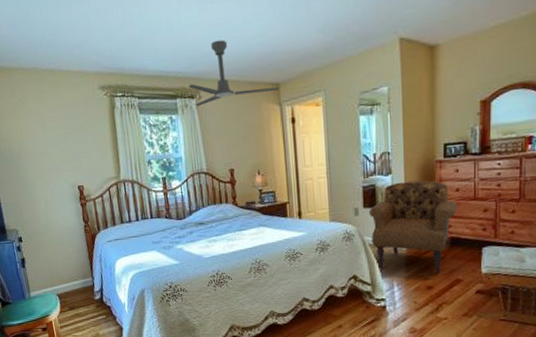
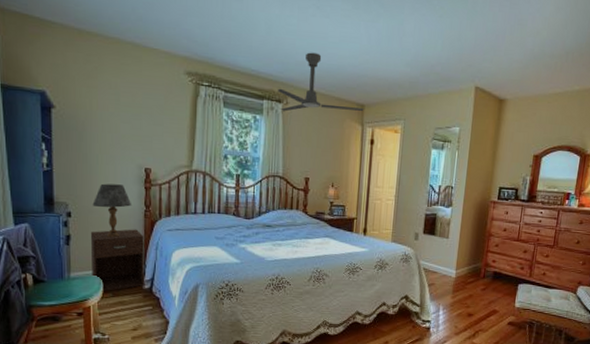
table lamp: none [38,205,73,256] -> present [92,183,132,238]
nightstand: none [40,245,95,307] -> present [90,229,144,292]
armchair: present [369,180,457,274] -> none [426,215,503,303]

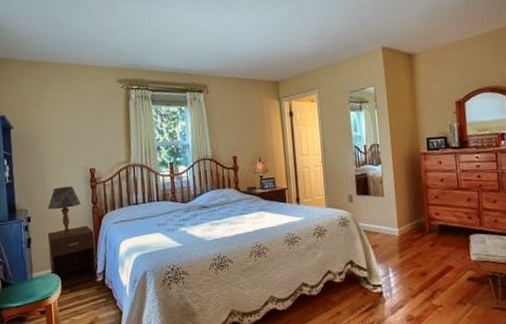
ceiling fan: present [277,52,364,112] -> none [198,44,279,100]

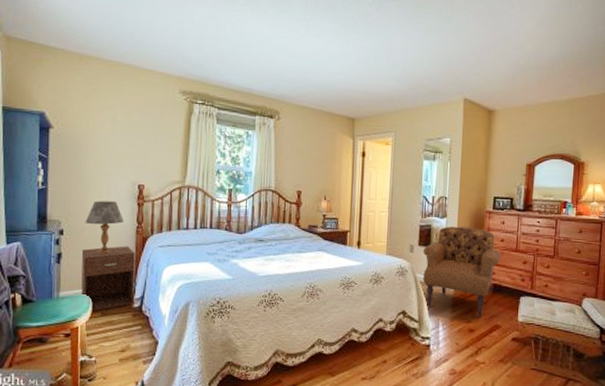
armchair: none [362,170,443,260] -> present [423,226,501,318]

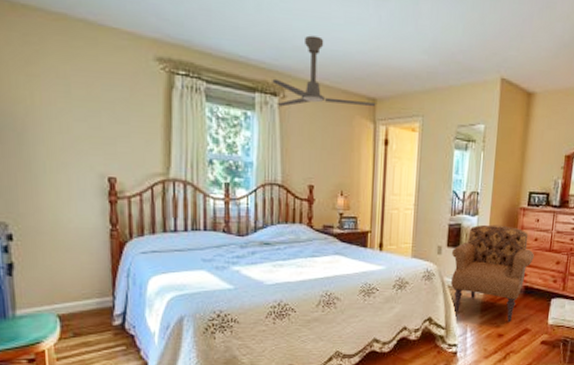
nightstand: present [81,246,135,311] -> none [39,253,114,332]
table lamp: present [85,200,125,255] -> none [40,197,94,265]
ceiling fan: none [269,70,355,127] -> present [272,35,376,107]

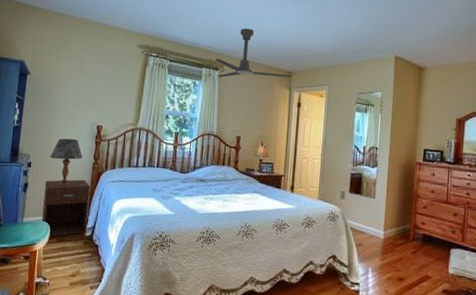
nightstand: none [39,253,114,332] -> present [42,179,91,237]
table lamp: none [40,197,94,265] -> present [50,138,83,187]
armchair: present [451,224,534,322] -> none [353,175,431,267]

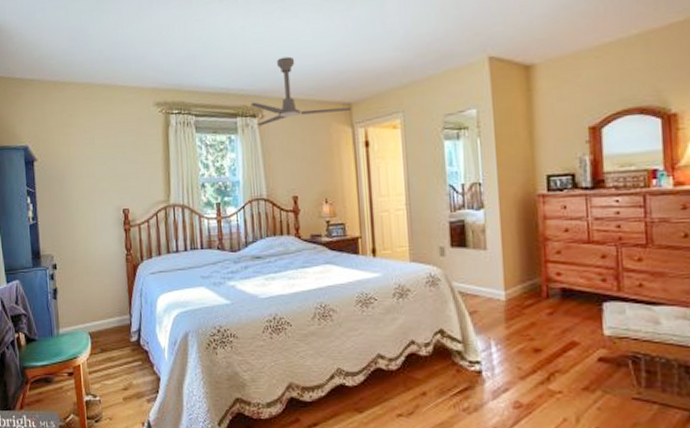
nightstand: present [42,179,91,237] -> none [75,276,131,348]
table lamp: present [50,138,83,187] -> none [75,229,114,288]

